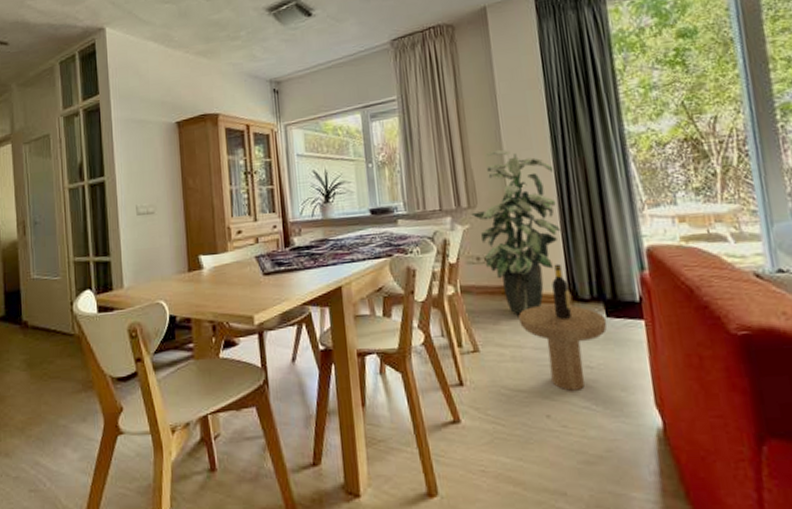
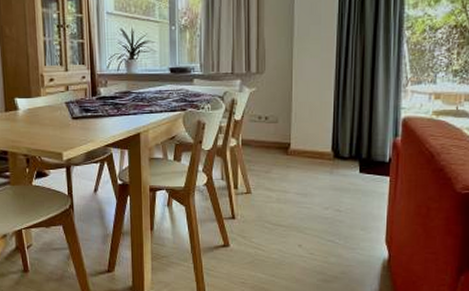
indoor plant: present [471,150,561,314] -> none [259,23,336,166]
side table: present [518,263,608,391] -> none [288,126,359,228]

